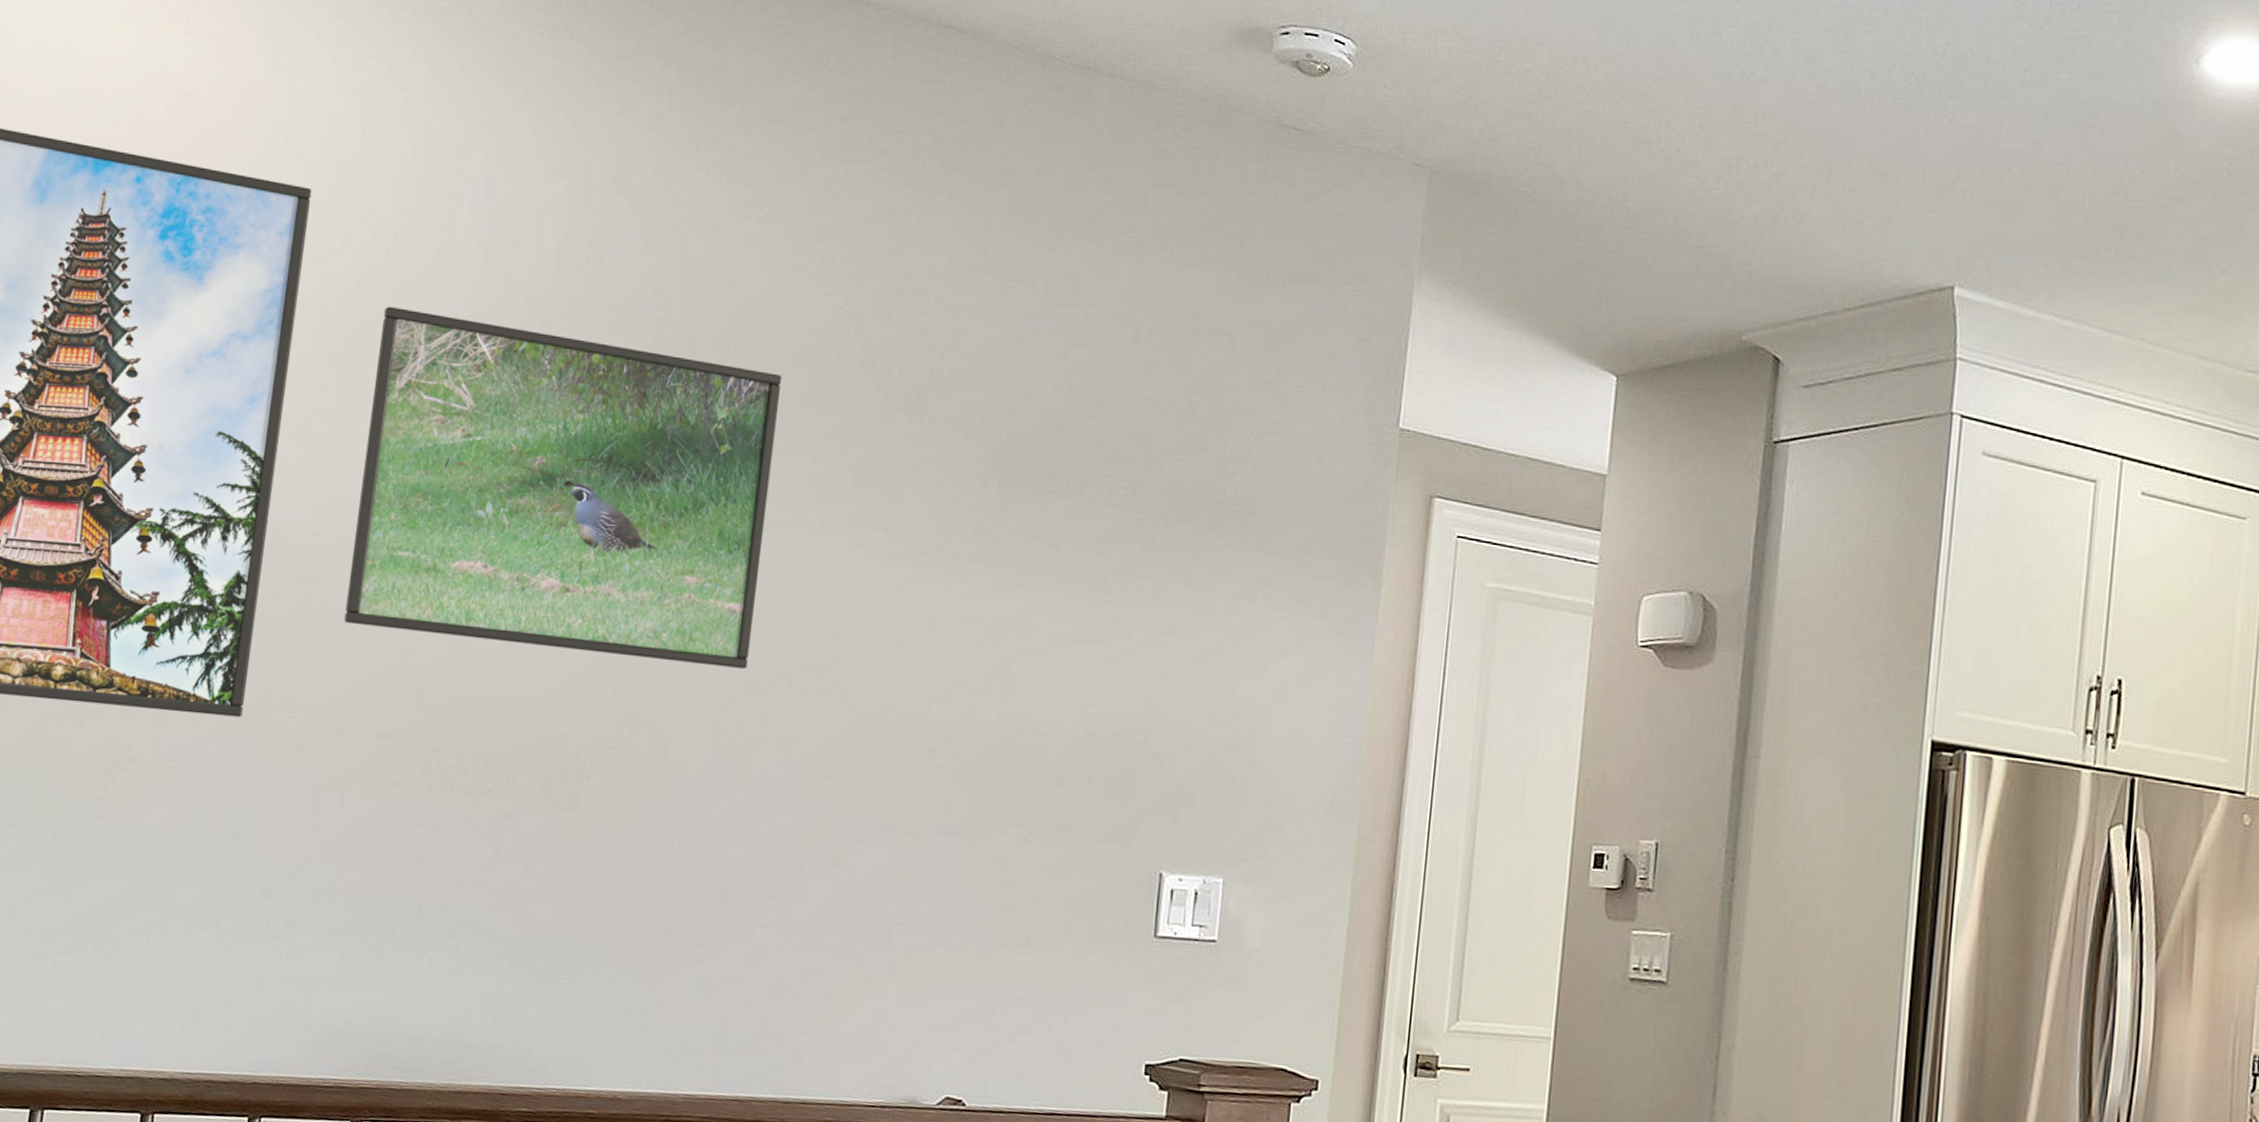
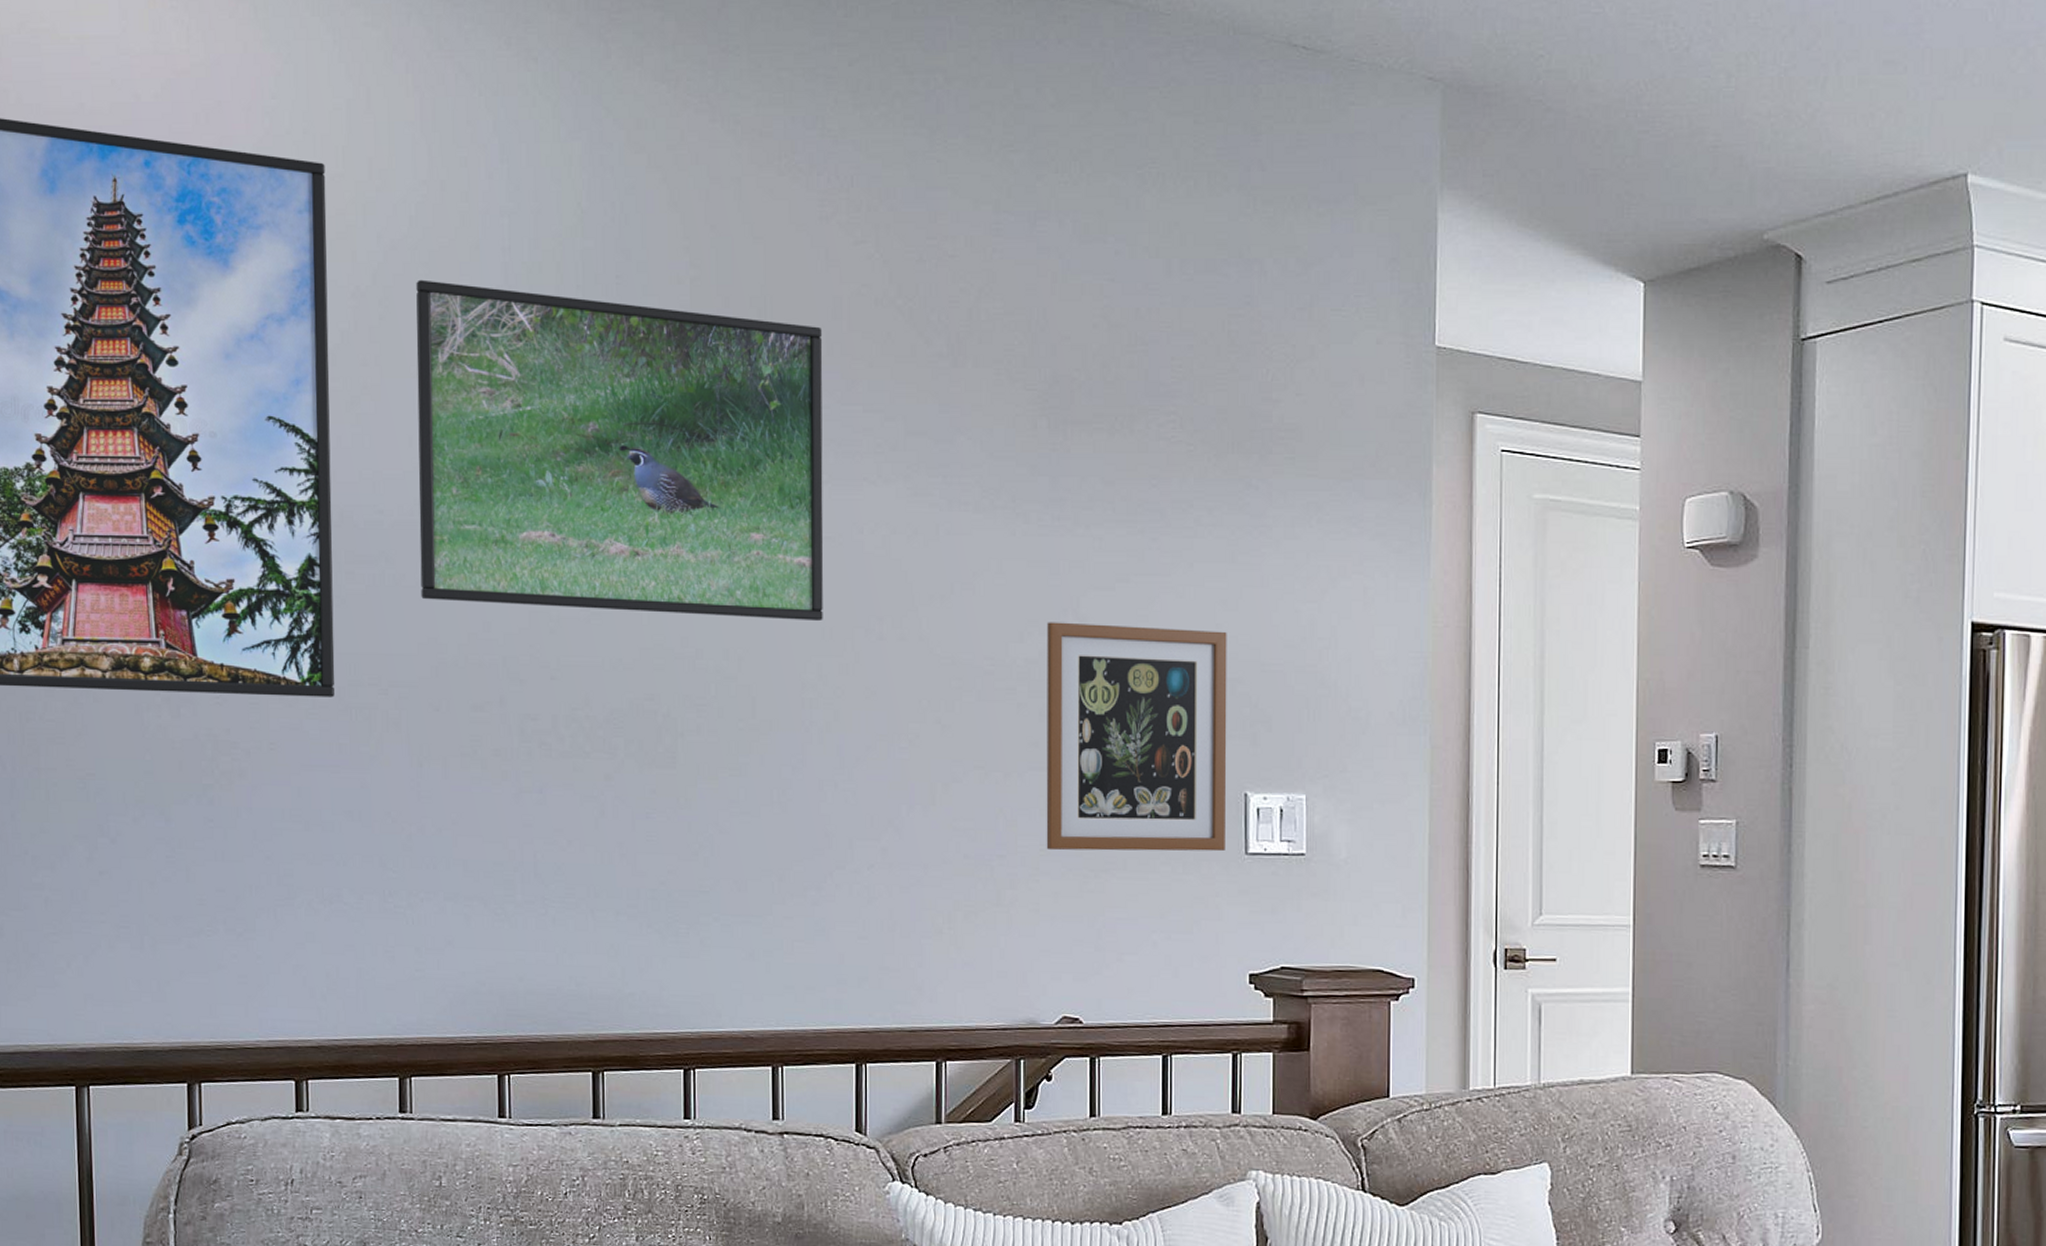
picture frame: none [948,683,1158,933] -> present [1046,622,1227,852]

